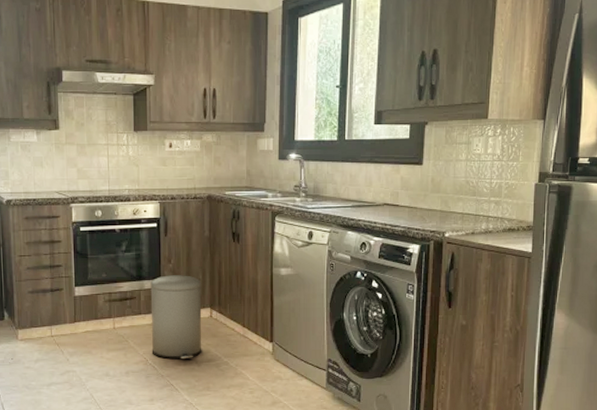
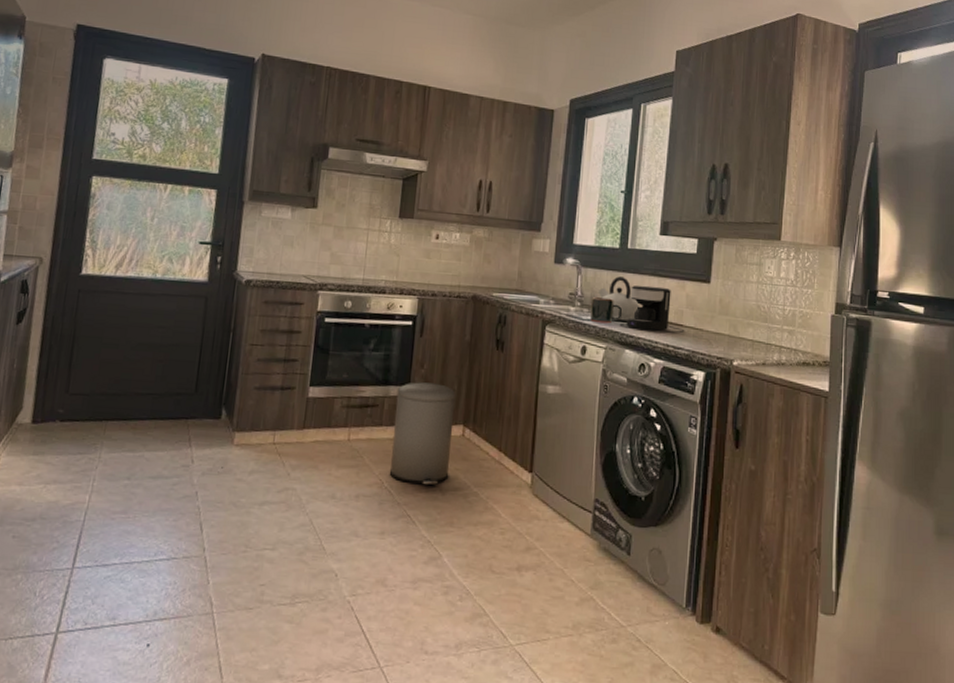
mug: none [314,187,344,210] -> present [590,297,623,324]
kettle: none [321,166,359,206] -> present [599,276,640,321]
coffee maker: none [341,172,401,214] -> present [619,285,685,334]

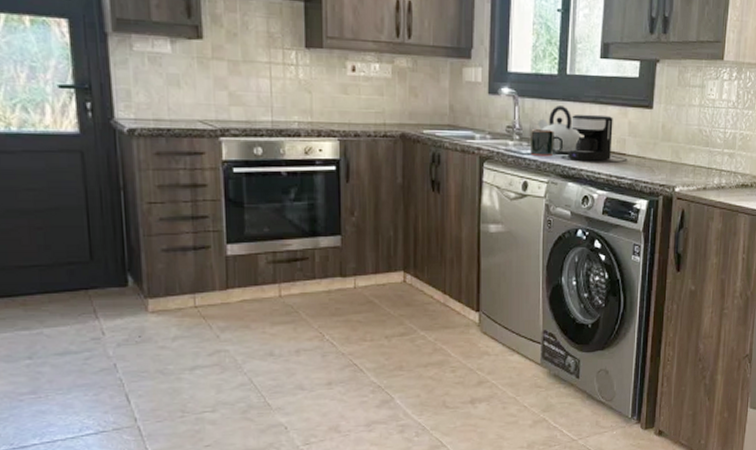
pedal bin: present [389,382,456,485] -> none [327,231,393,334]

